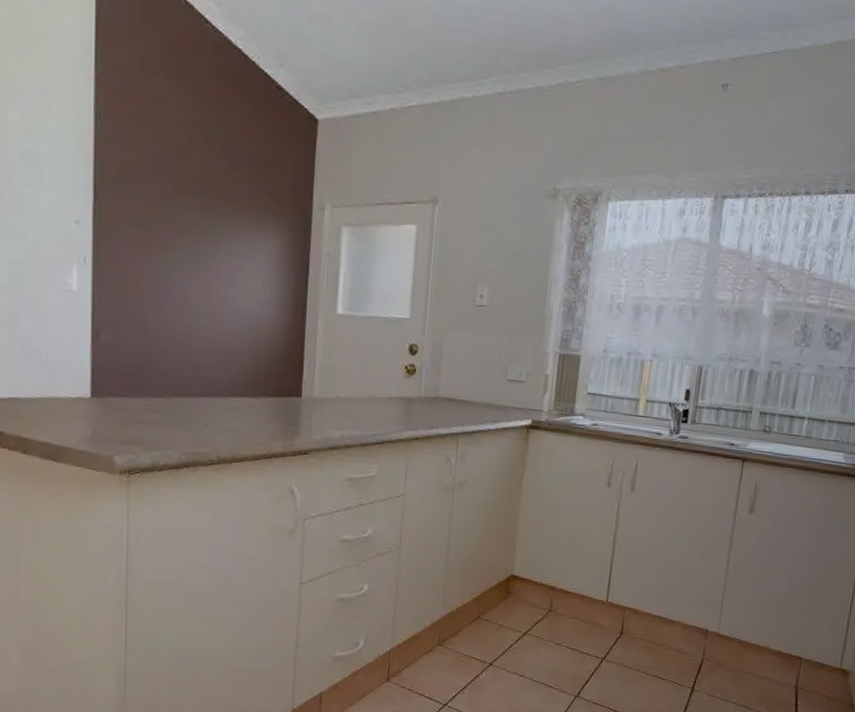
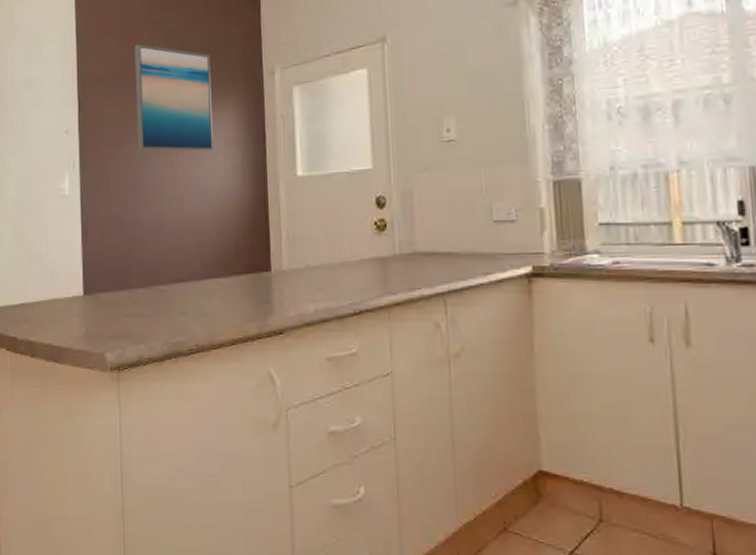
wall art: none [165,144,256,274] -> present [134,44,213,152]

